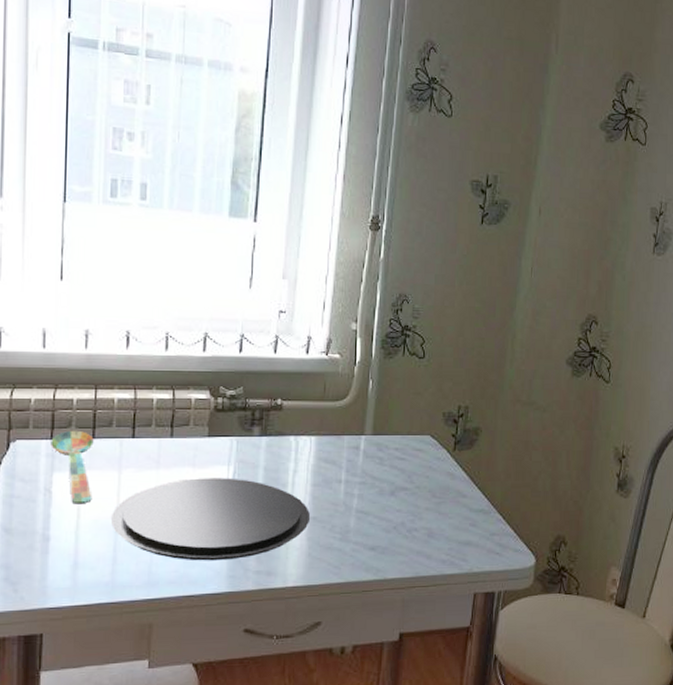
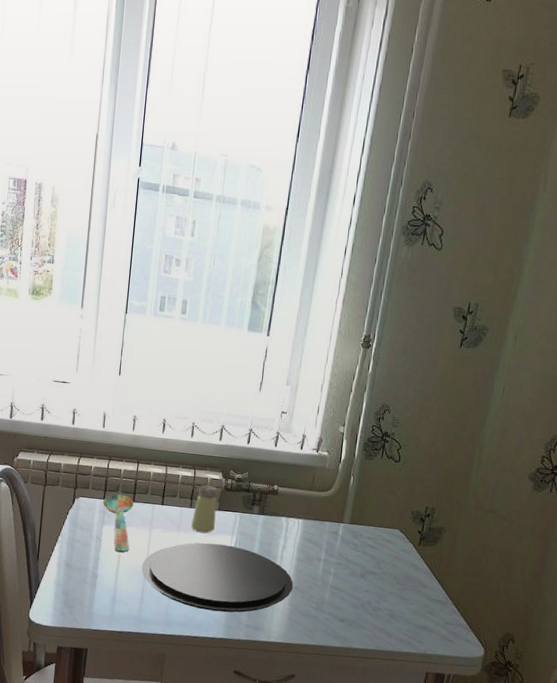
saltshaker: none [174,407,206,467] -> present [191,484,218,534]

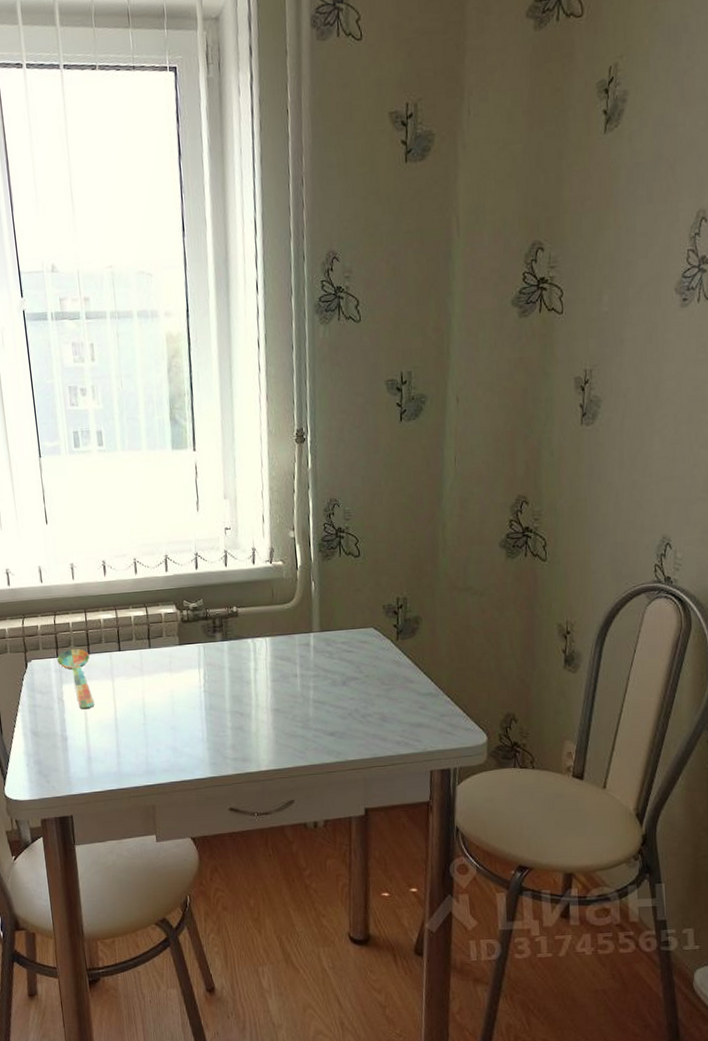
plate: present [142,542,293,613] -> none [111,679,273,752]
saltshaker: present [191,484,218,534] -> none [153,620,179,673]

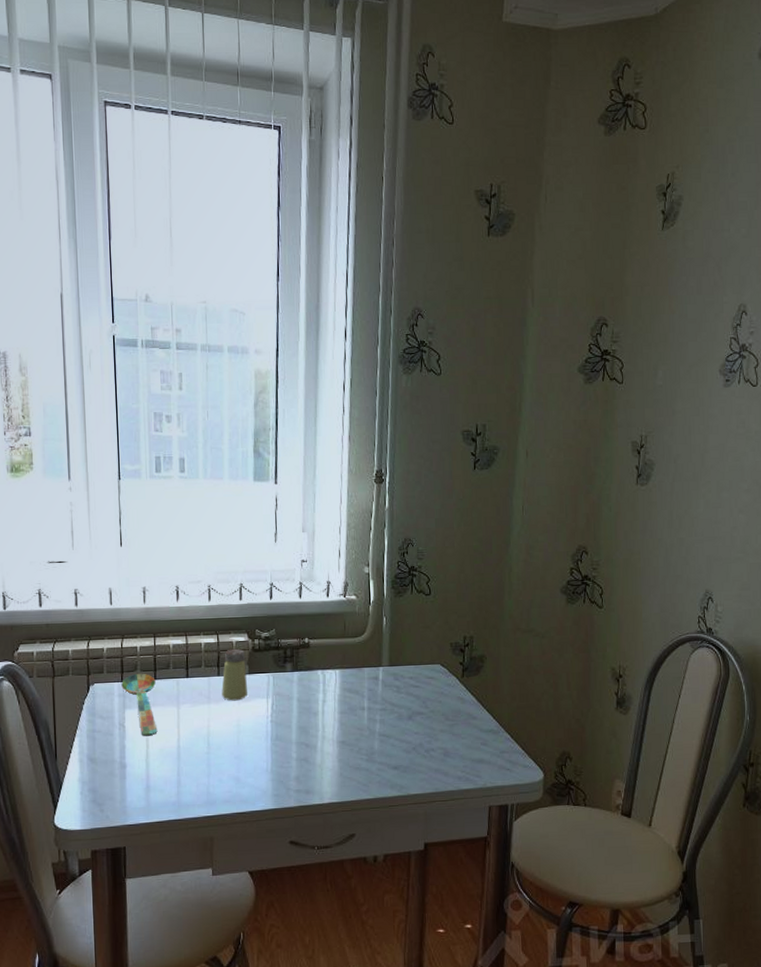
saltshaker: none [153,620,179,673] -> present [222,648,247,701]

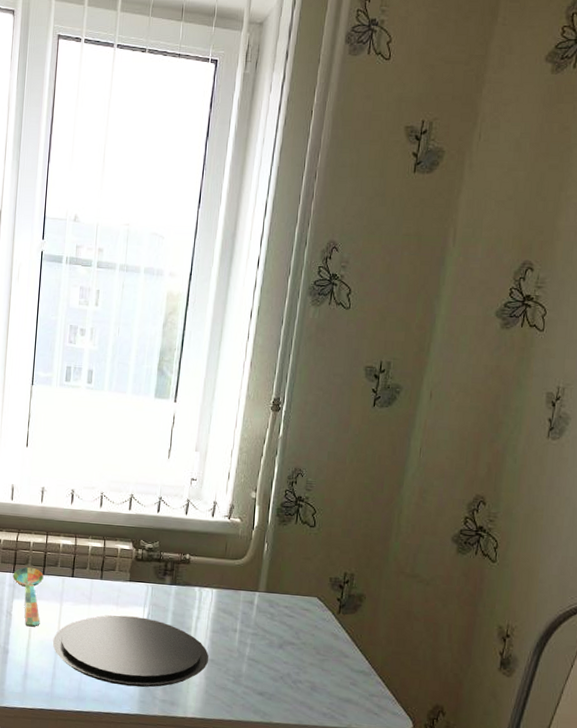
plate: none [174,709,339,782] -> present [53,615,209,688]
saltshaker: present [222,648,247,701] -> none [102,555,128,606]

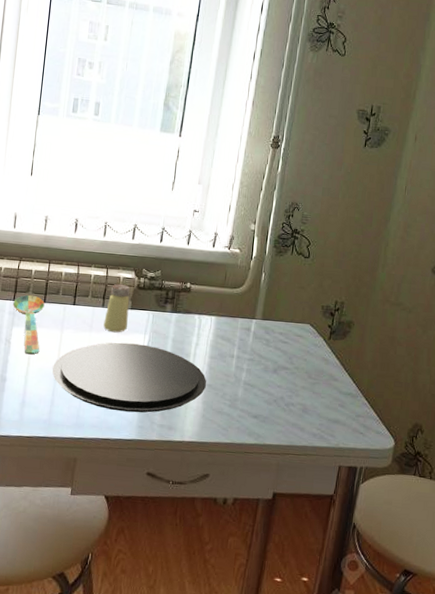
saltshaker: none [102,555,128,606] -> present [103,283,130,333]

